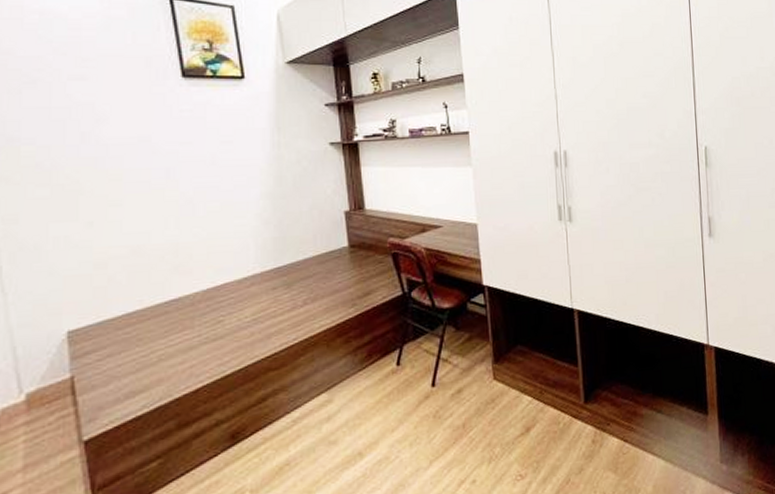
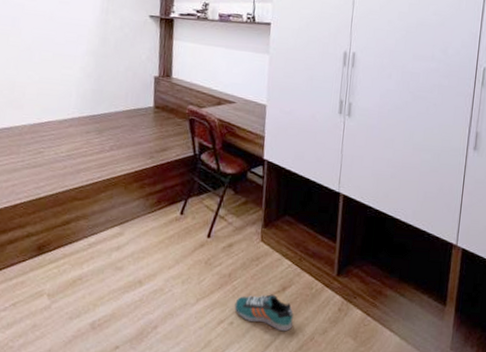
sneaker: none [474,438,543,480] -> present [234,294,294,332]

